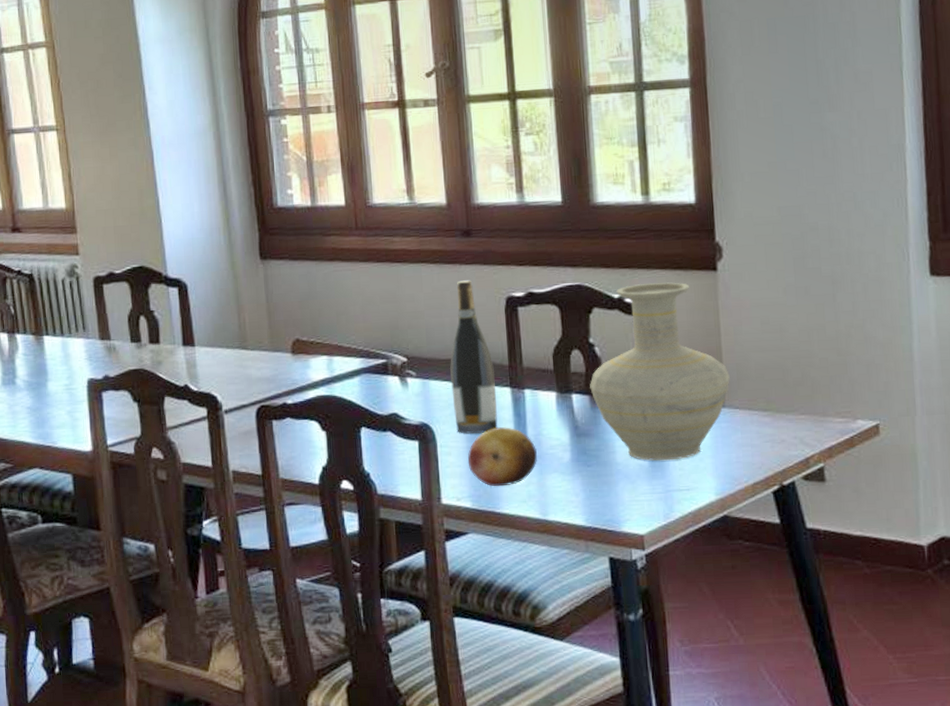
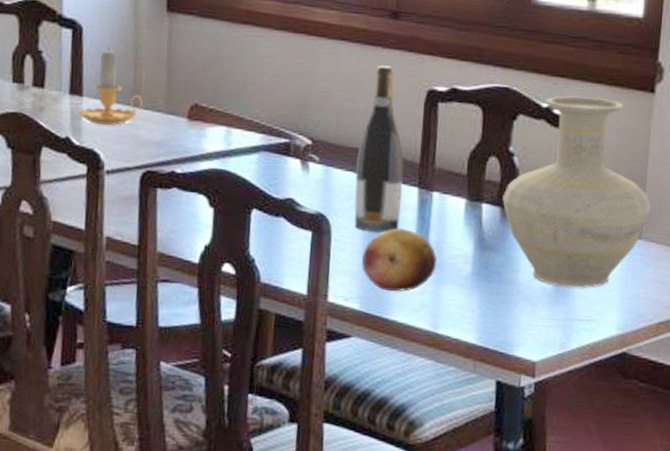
candle: none [192,299,249,370] -> present [78,47,143,126]

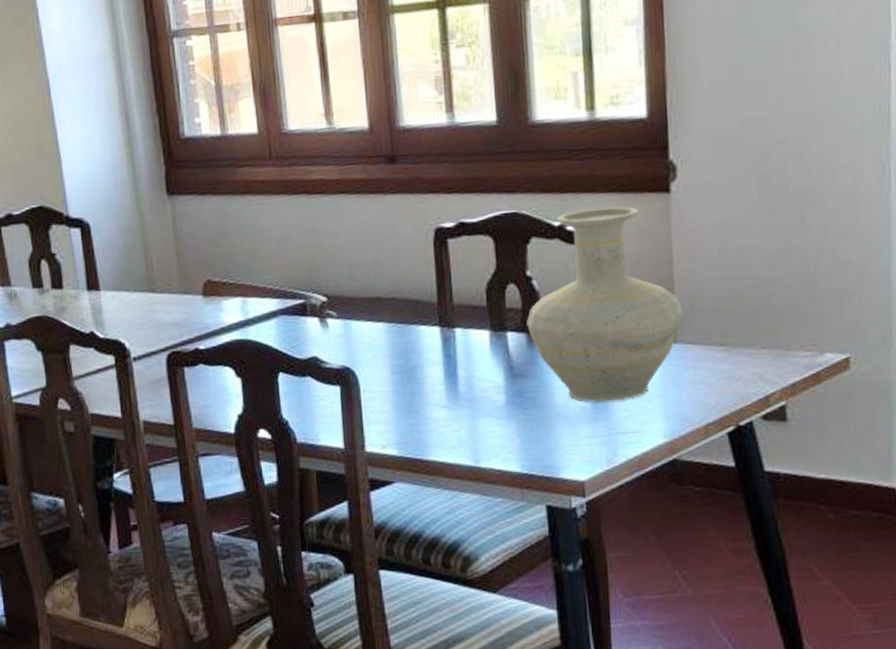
candle: present [78,47,143,126] -> none [98,239,158,316]
wine bottle: present [354,65,404,232] -> none [374,211,426,377]
fruit: present [361,228,437,292] -> none [393,369,469,433]

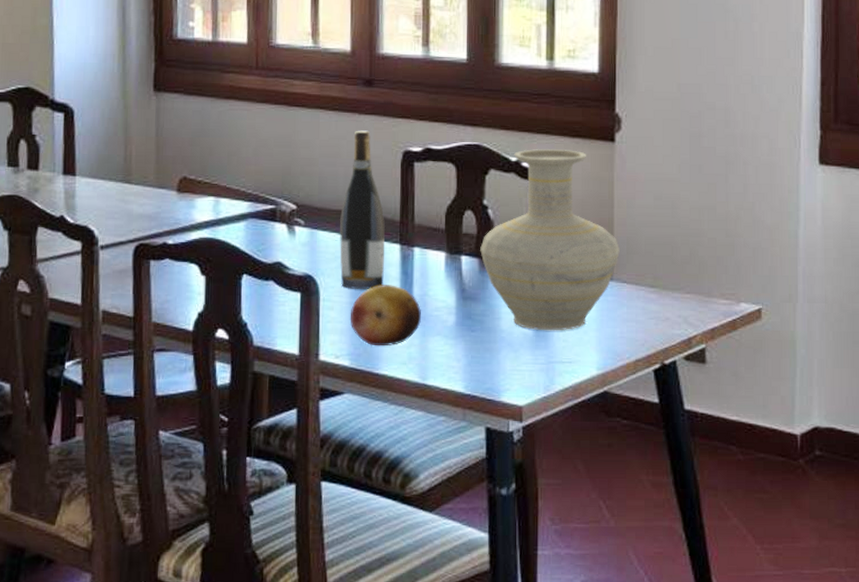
wine bottle: none [374,211,426,377] -> present [340,130,385,289]
fruit: none [393,369,469,433] -> present [350,285,421,347]

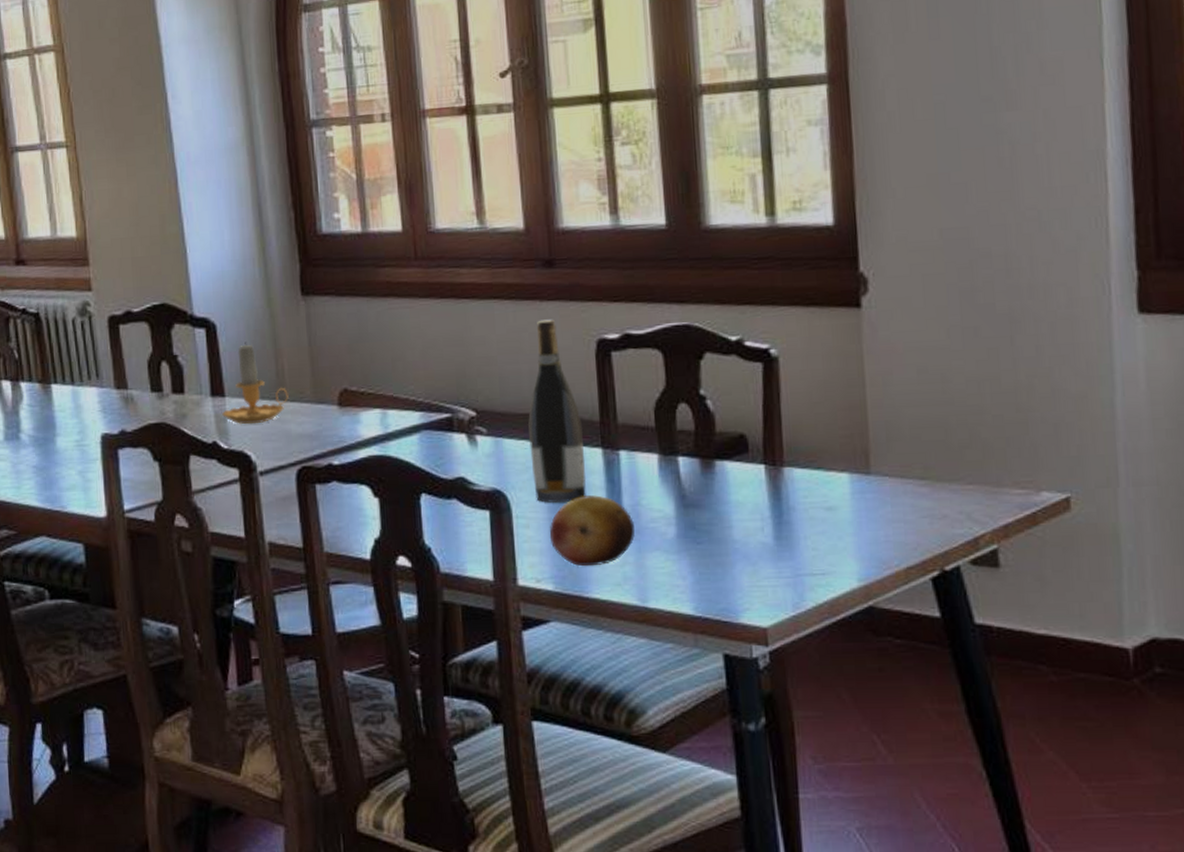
candle: none [72,128,134,203] -> present [222,341,289,425]
vase: present [480,149,620,331] -> none [700,321,877,539]

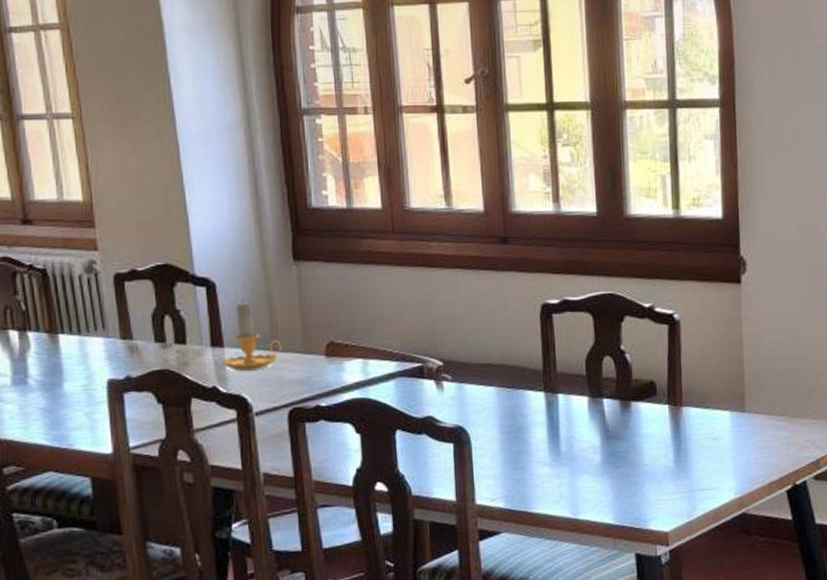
wine bottle: present [528,319,586,503] -> none [485,286,531,437]
fruit: present [549,495,635,567] -> none [501,430,569,488]

